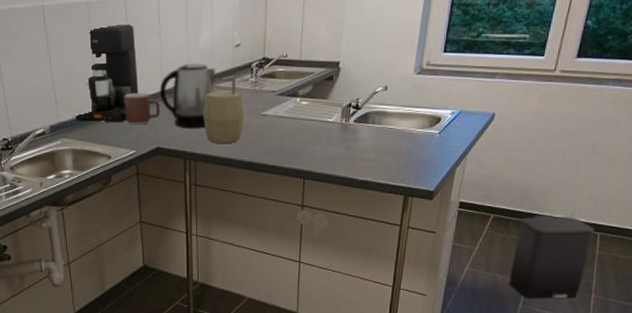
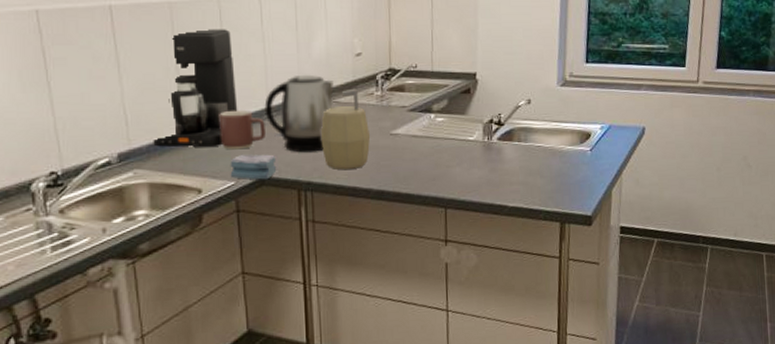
sponge: none [132,128,168,150] -> present [230,154,277,180]
pedal bin: present [509,215,595,299] -> none [682,235,760,334]

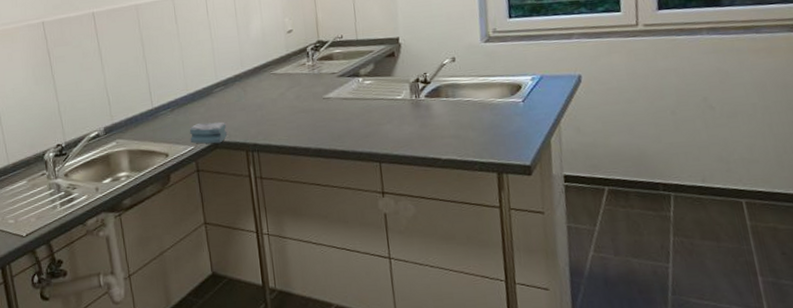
coffee maker: present [153,29,238,148] -> none [129,21,193,121]
mug: present [219,110,266,150] -> none [178,86,217,120]
kettle: present [264,74,334,152] -> none [214,51,271,118]
soap dispenser: present [320,88,370,170] -> none [262,61,306,132]

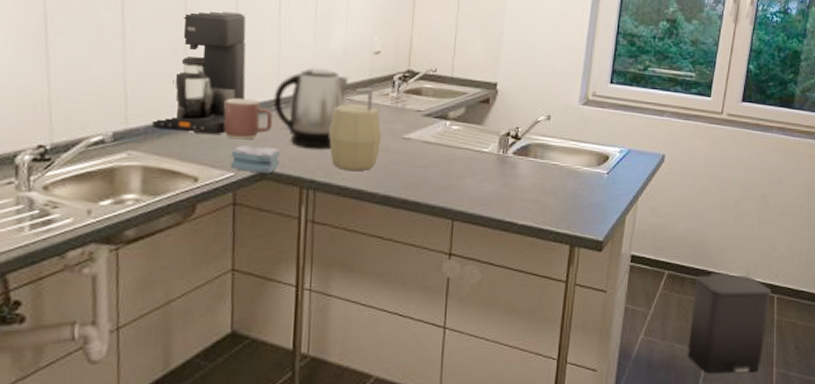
coffee maker: none [129,21,193,121] -> present [152,12,246,134]
mug: none [178,86,217,120] -> present [223,98,272,140]
kettle: none [214,51,271,118] -> present [273,67,349,148]
soap dispenser: none [262,61,306,132] -> present [329,87,381,172]
pedal bin: none [641,182,741,287] -> present [687,272,771,374]

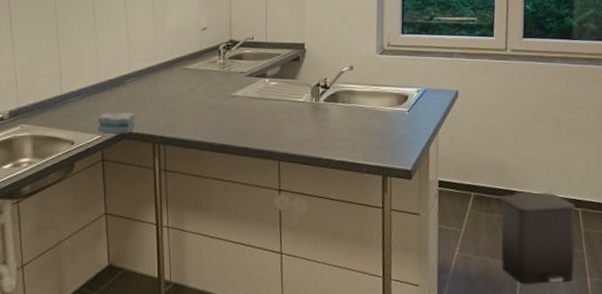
coffee maker: present [152,12,246,134] -> none [37,9,105,107]
mug: present [223,98,272,140] -> none [90,75,127,109]
kettle: present [273,67,349,148] -> none [126,45,184,110]
soap dispenser: present [329,87,381,172] -> none [172,57,213,127]

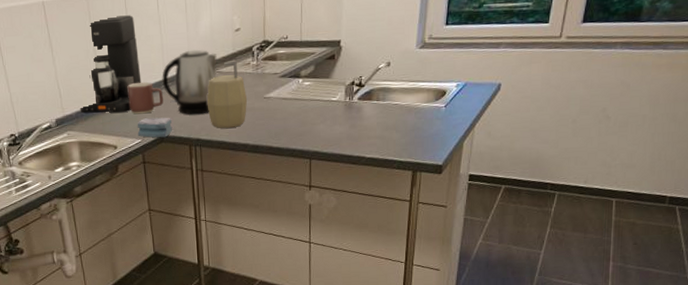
coffee maker: none [37,9,105,107] -> present [80,15,142,114]
mug: none [90,75,127,109] -> present [127,81,163,115]
kettle: none [126,45,184,110] -> present [162,49,217,114]
soap dispenser: none [172,57,213,127] -> present [206,59,247,129]
pedal bin: present [500,191,576,285] -> none [524,183,610,269]

